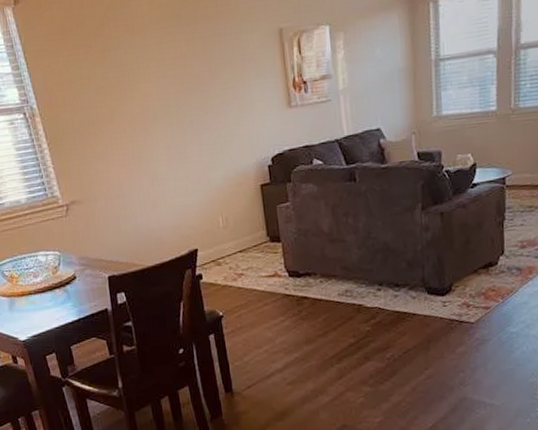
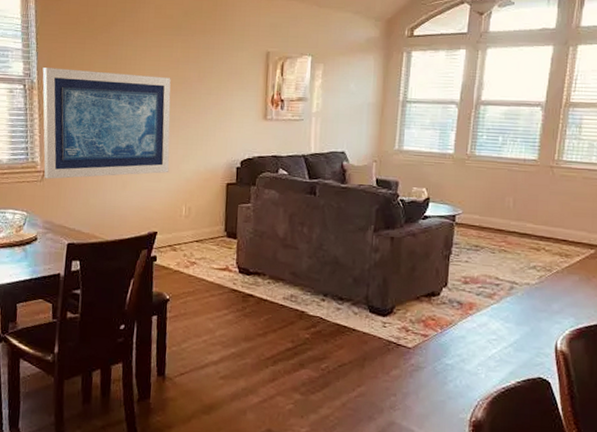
wall art: none [39,77,198,213] -> present [42,67,171,179]

